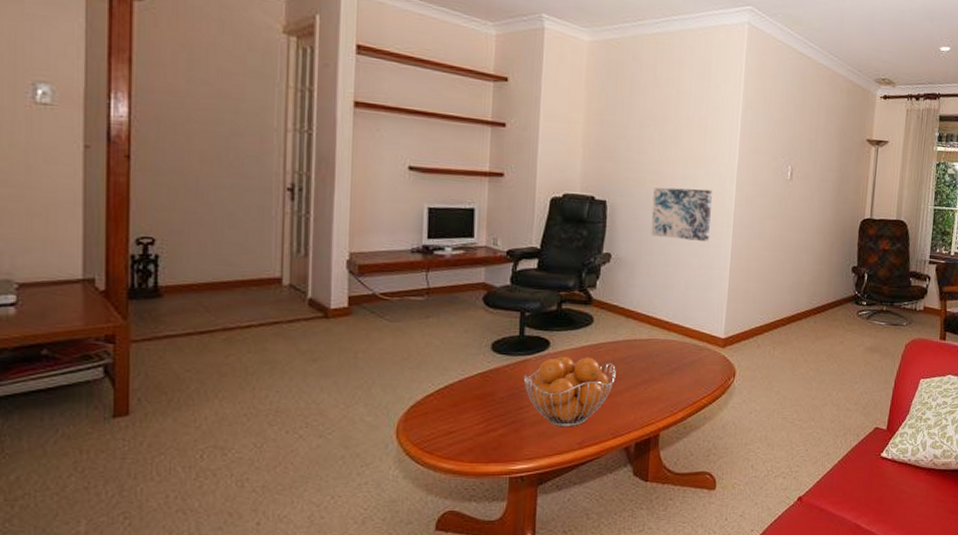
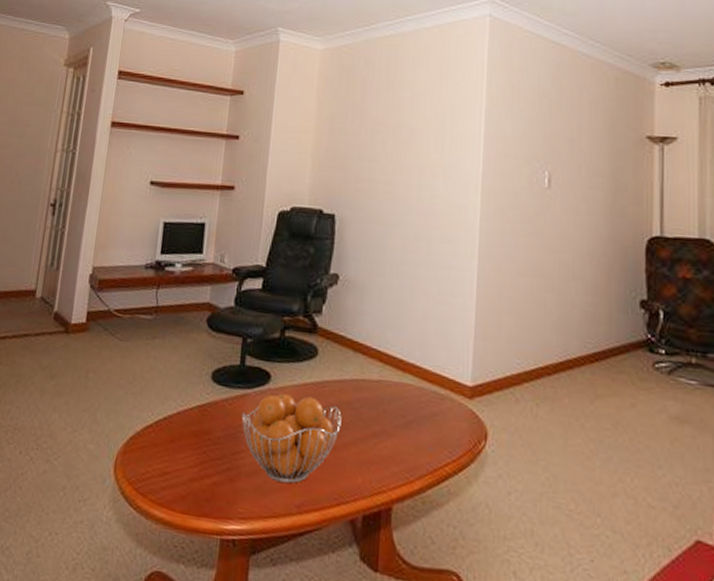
wall art: present [650,187,712,242] -> none [382,199,453,264]

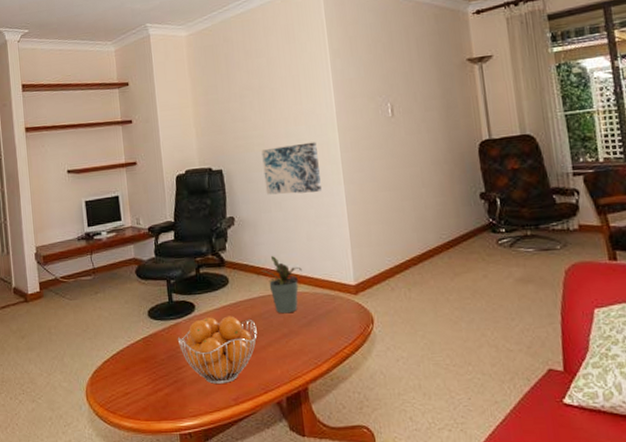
potted plant: none [360,330,410,408] -> present [261,255,302,314]
wall art: none [382,199,453,264] -> present [261,141,321,195]

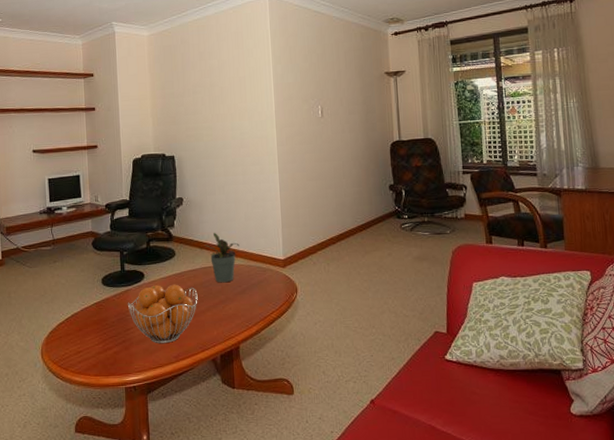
wall art: present [261,141,321,195] -> none [209,135,259,180]

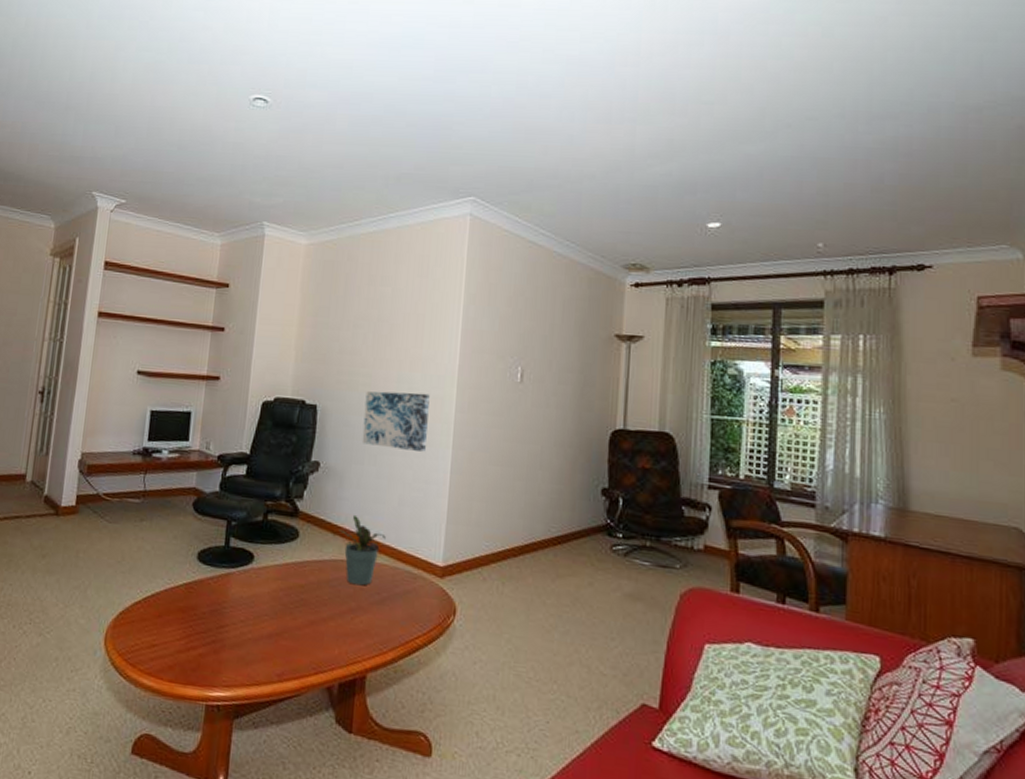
fruit basket: present [127,284,198,344] -> none [226,572,321,655]
wall art: none [209,135,259,180] -> present [362,391,430,453]

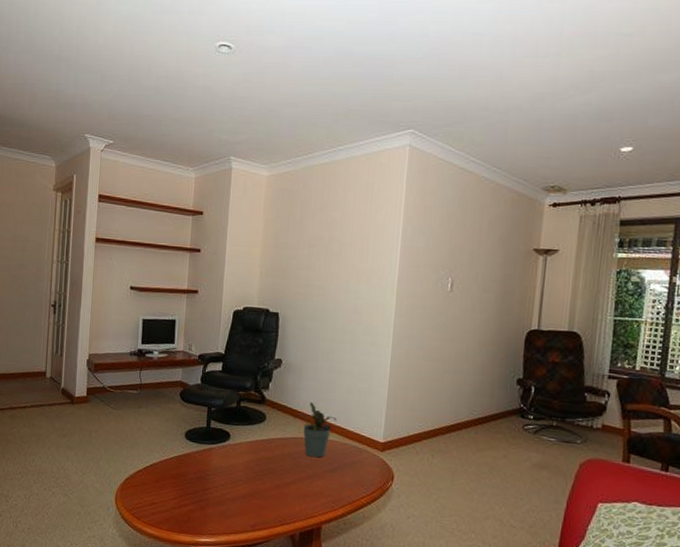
wall art: present [362,391,430,453] -> none [316,300,373,351]

